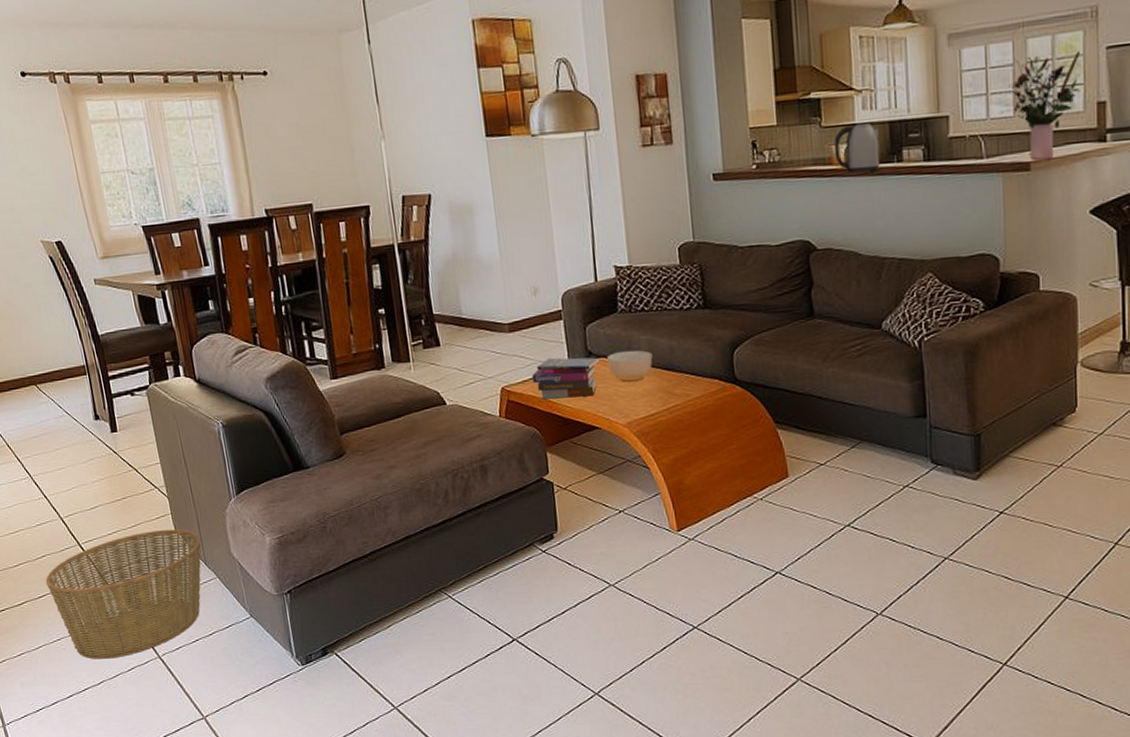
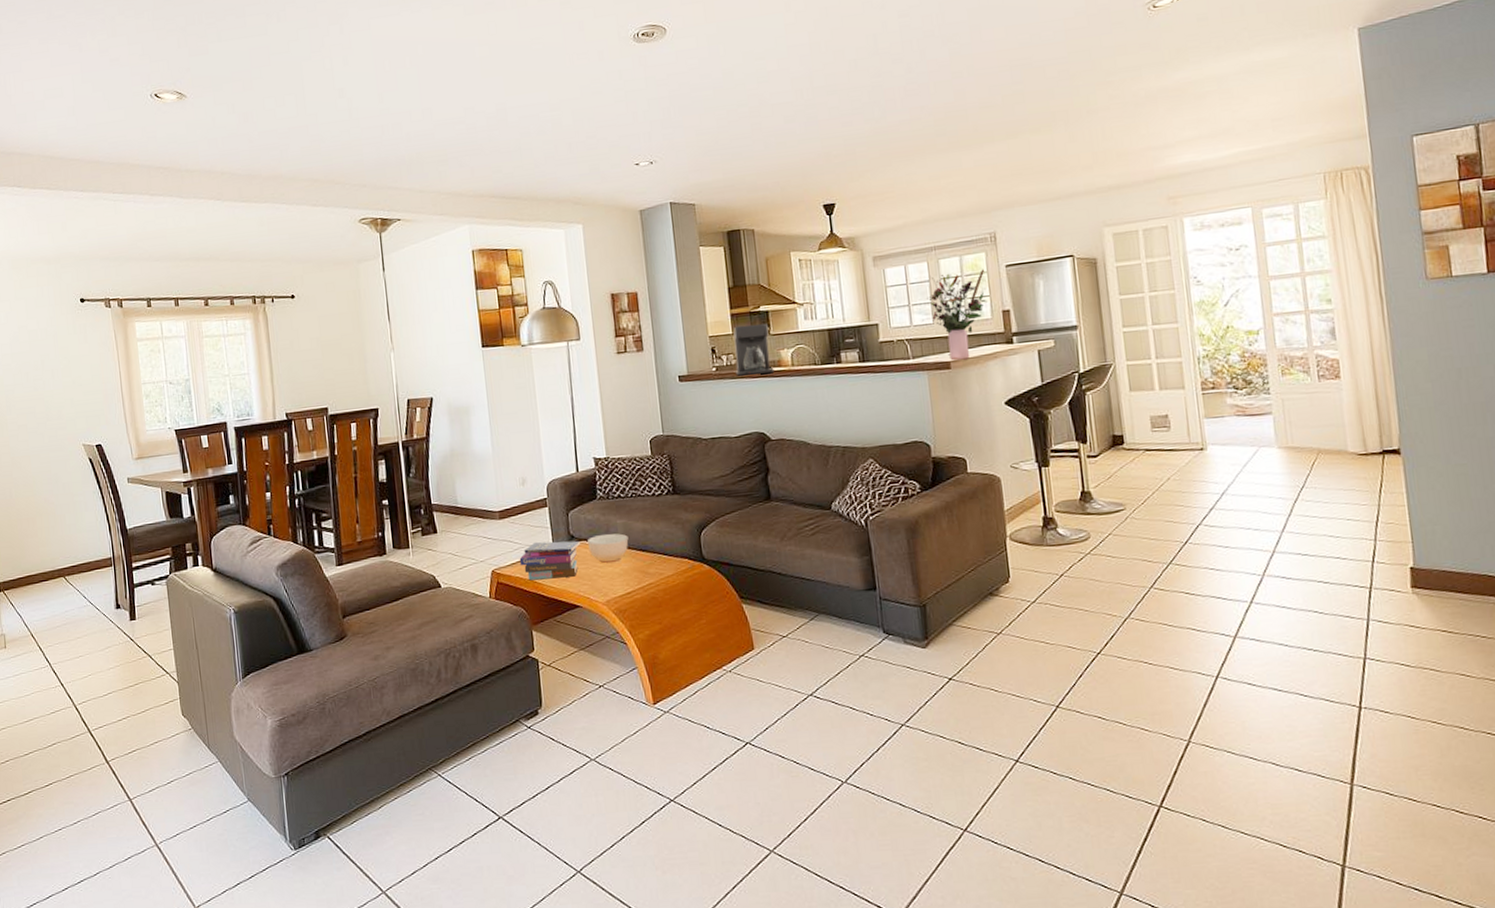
basket: present [45,529,202,659] -> none [53,713,206,849]
coffee maker: none [778,113,824,177] -> present [733,323,775,377]
kettle: present [834,122,880,174] -> none [781,330,823,374]

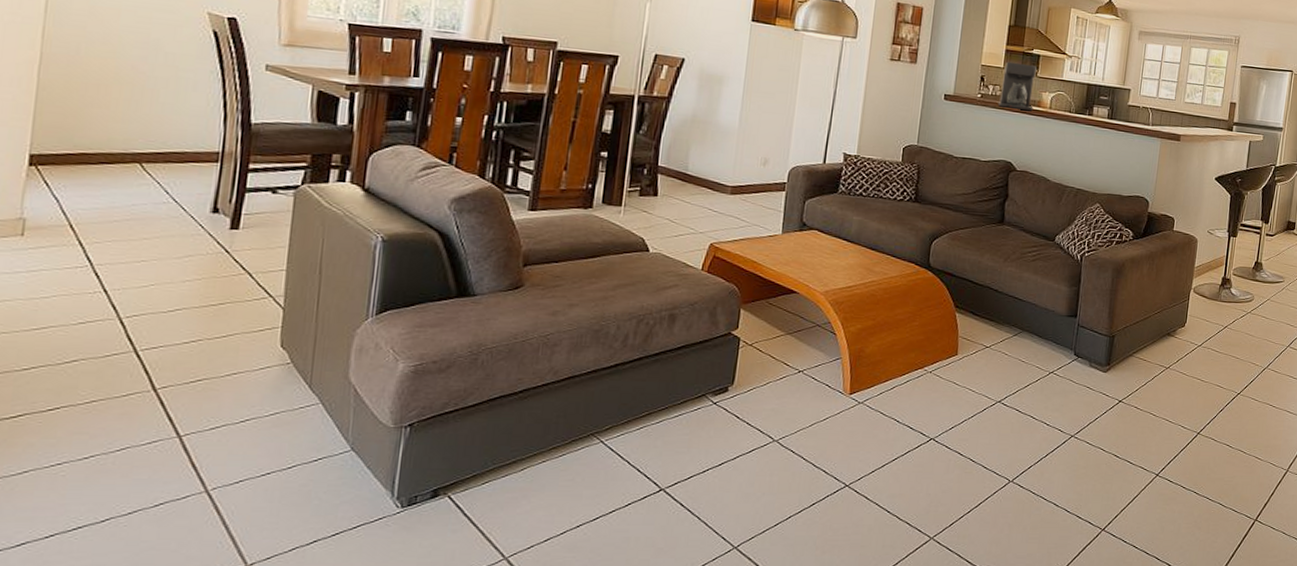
books: present [519,540,581,581] -> none [742,224,812,263]
bowl: present [587,533,629,563] -> none [818,227,861,255]
bouquet: present [927,269,988,361] -> none [1175,59,1225,136]

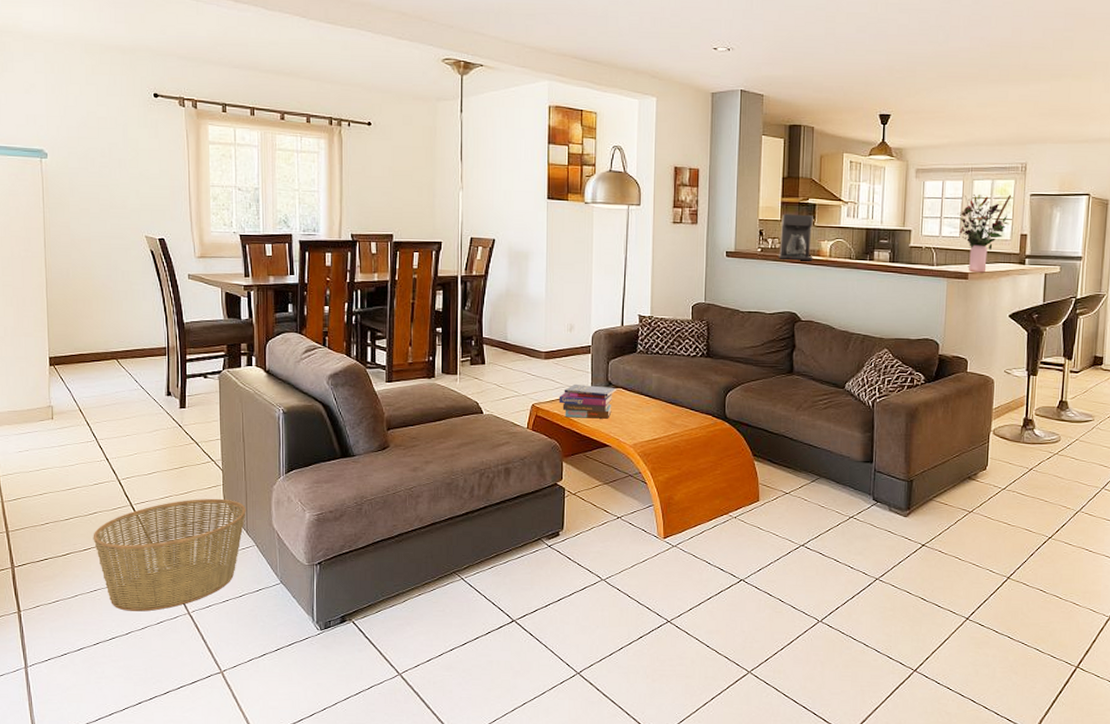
basket: none [65,343,313,491] -> present [93,498,246,612]
books: none [742,224,812,263] -> present [558,385,617,419]
bouquet: none [1175,59,1225,136] -> present [957,193,1012,273]

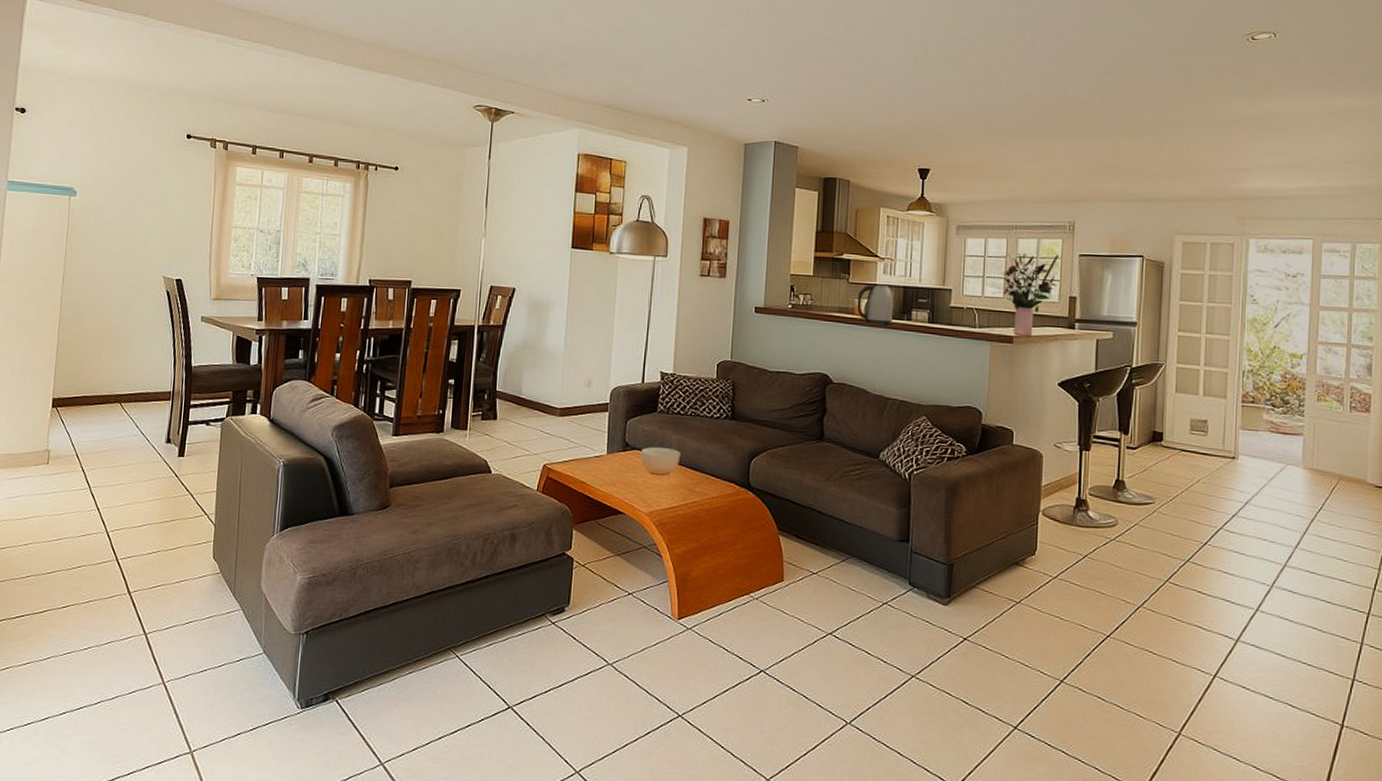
basket: present [93,498,246,612] -> none [73,555,235,679]
books: present [558,385,617,419] -> none [572,445,635,483]
bowl: none [623,384,661,410] -> present [641,446,681,475]
coffee maker: present [778,213,813,261] -> none [809,269,848,320]
kettle: none [822,227,859,265] -> present [857,284,896,325]

